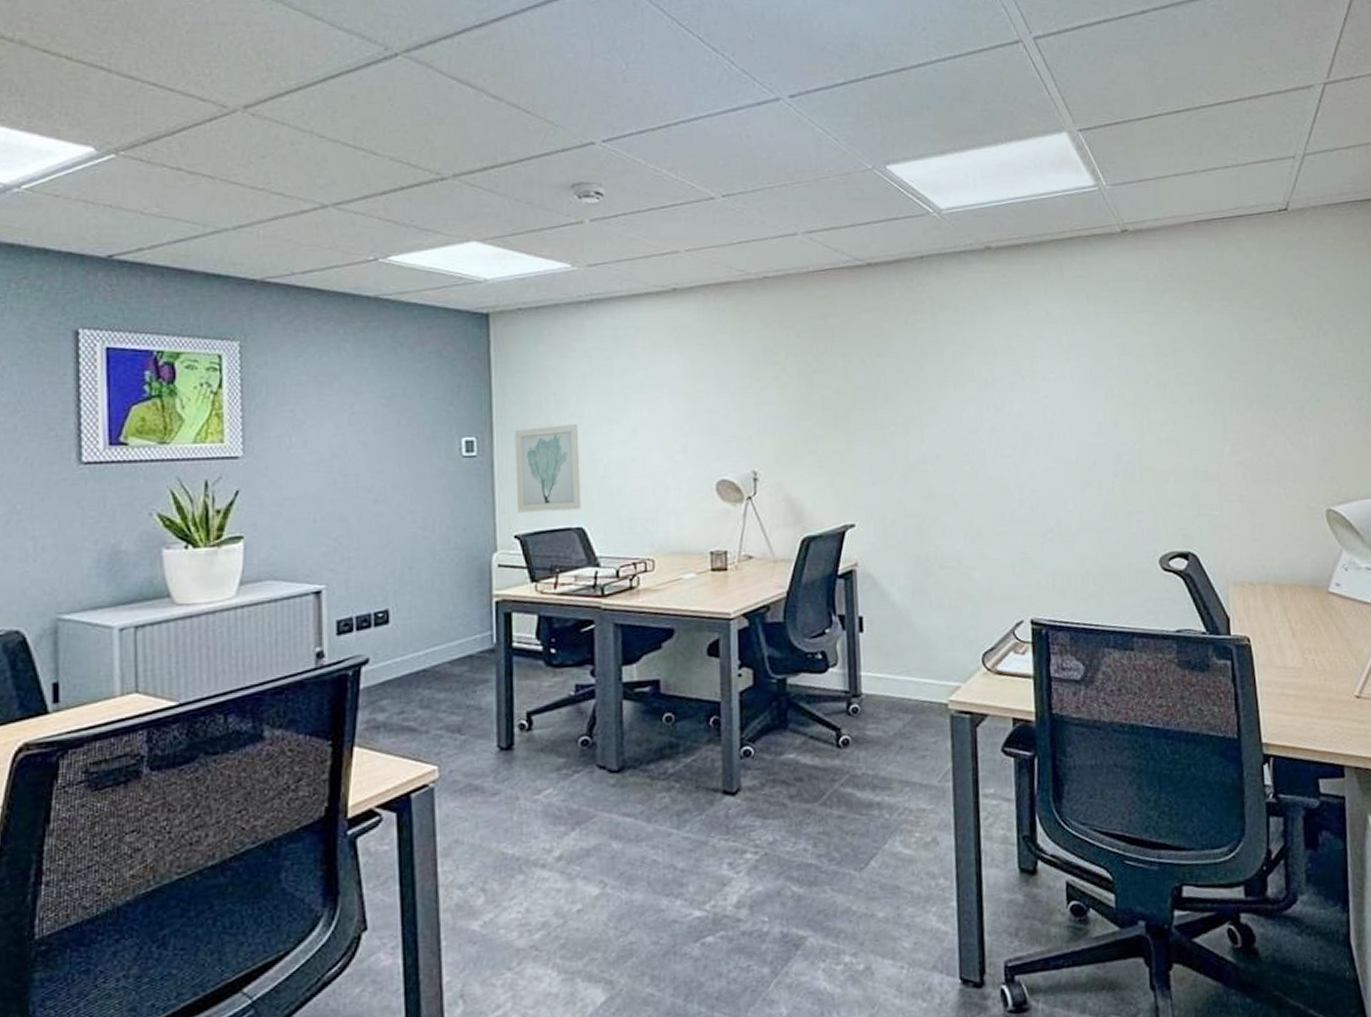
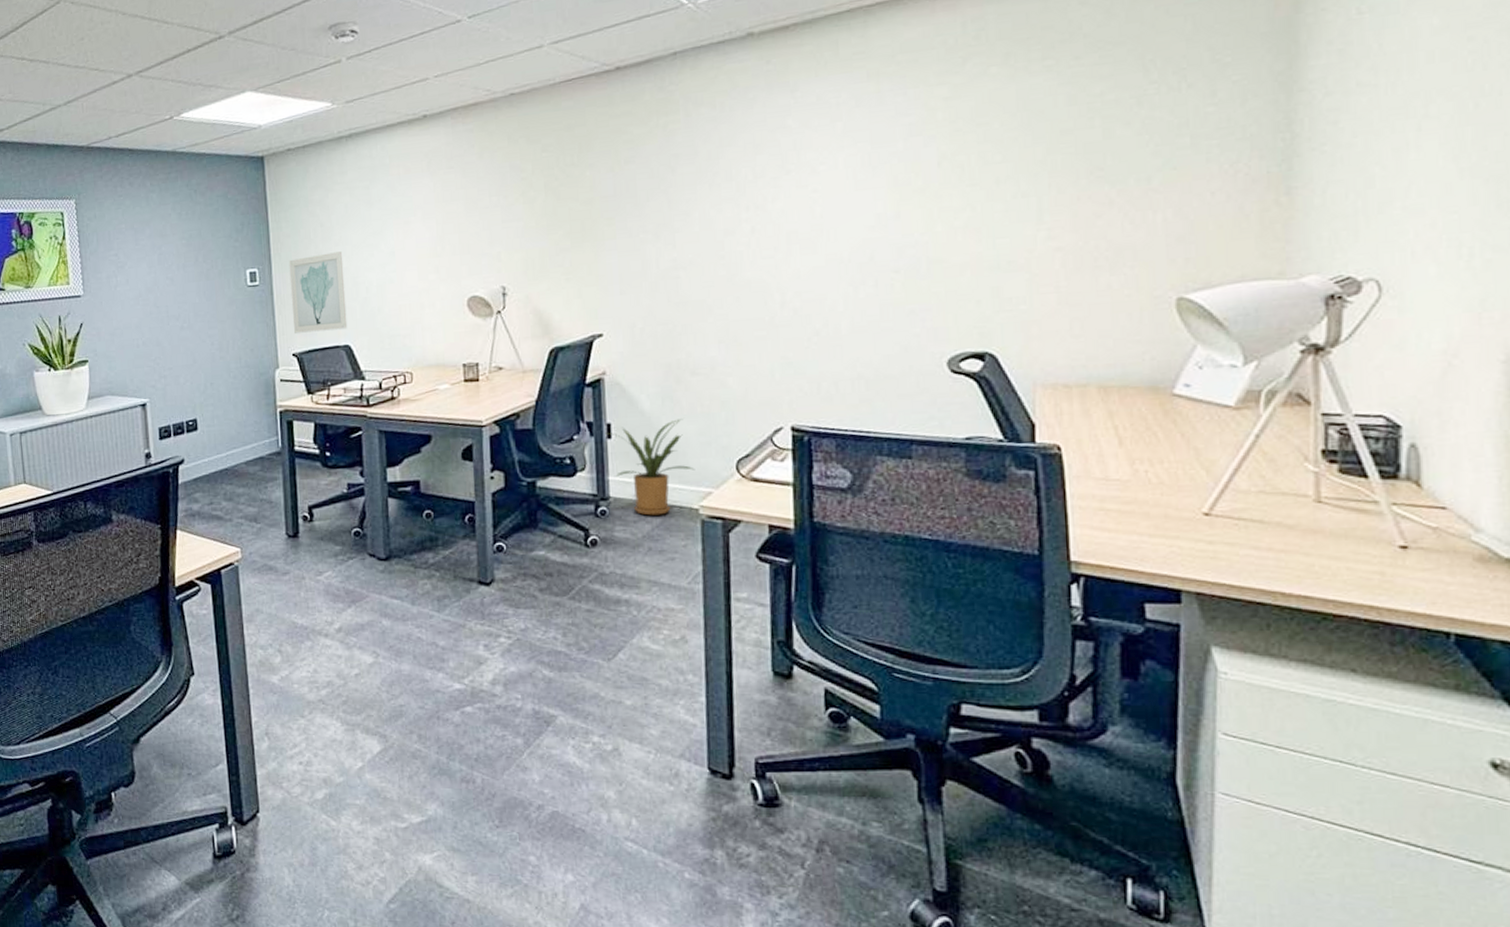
house plant: none [857,612,944,712] -> present [605,419,695,516]

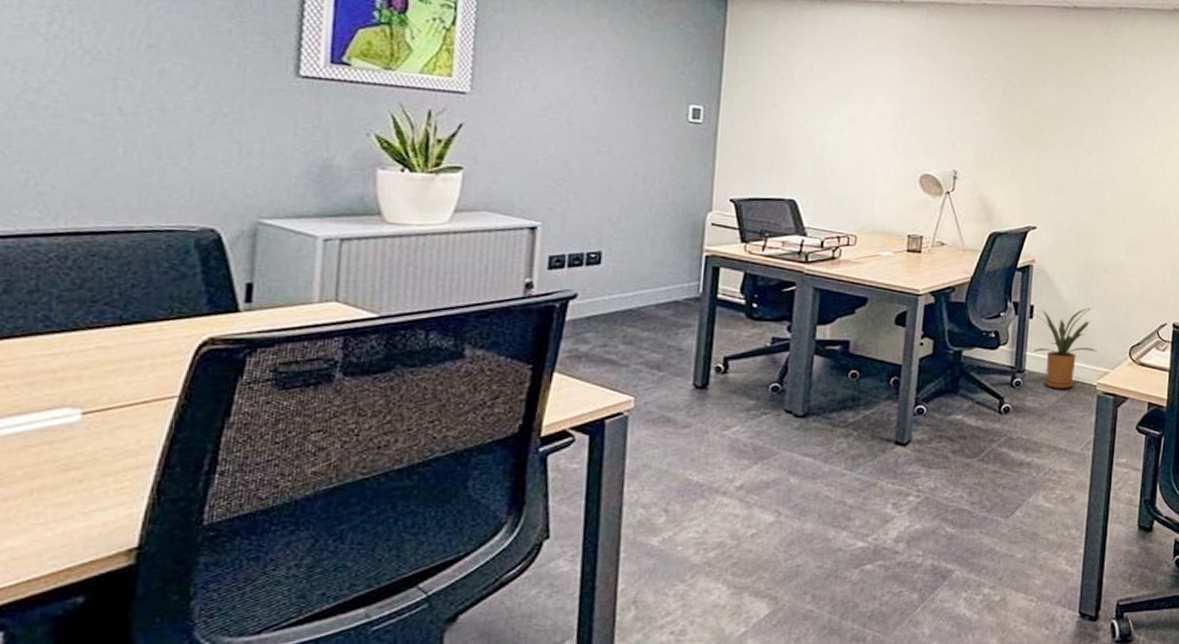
wall art: present [288,251,348,333] -> none [736,104,801,184]

